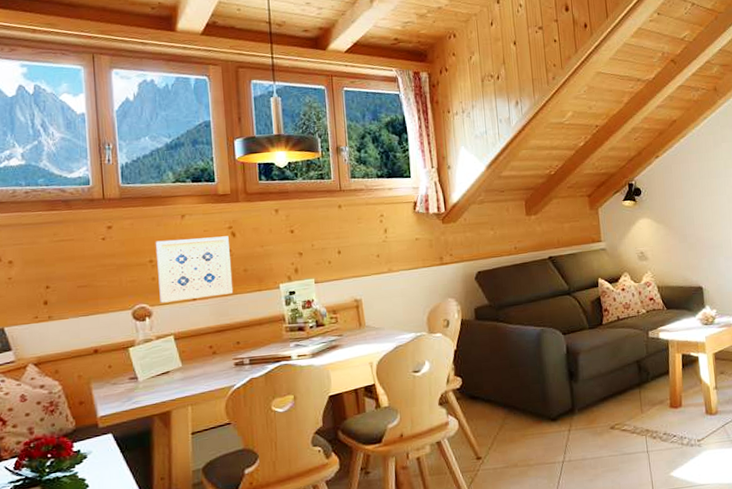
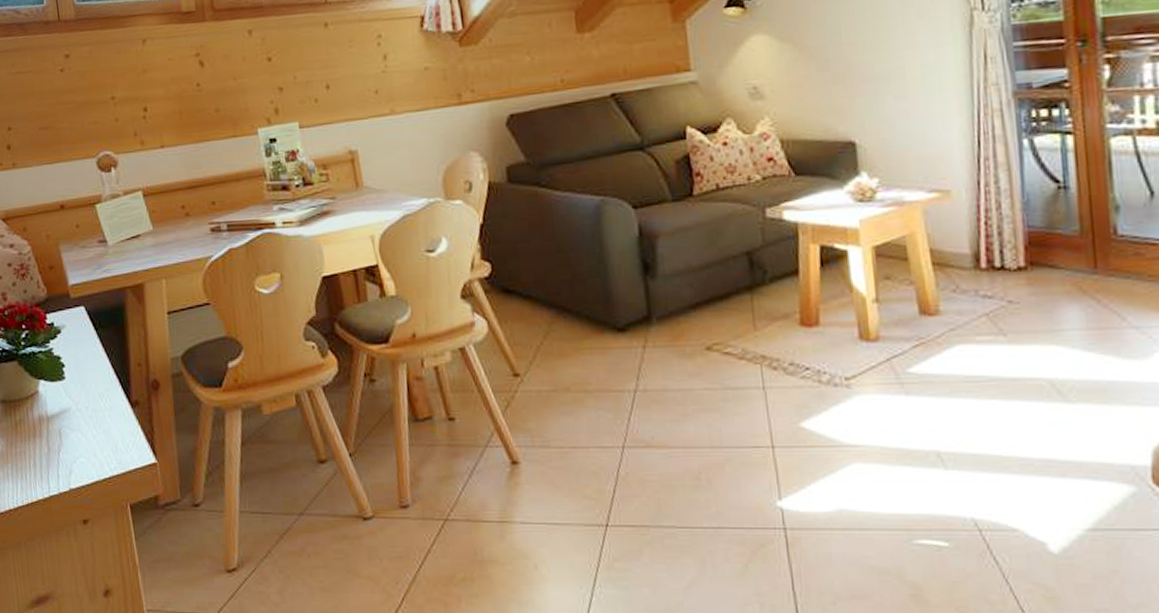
wall art: present [155,236,234,303] -> none [116,65,205,150]

